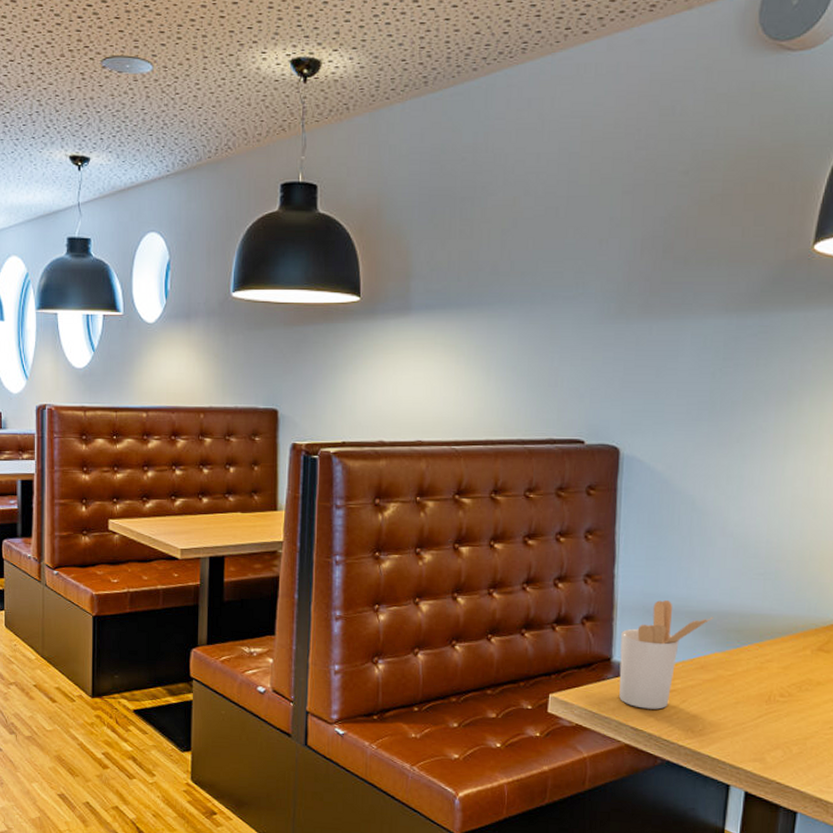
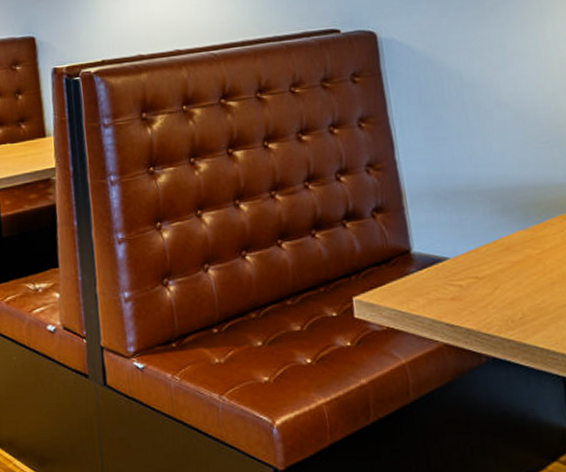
utensil holder: present [619,600,713,710] -> none [415,181,507,302]

